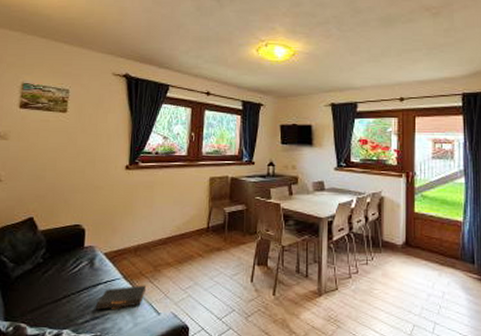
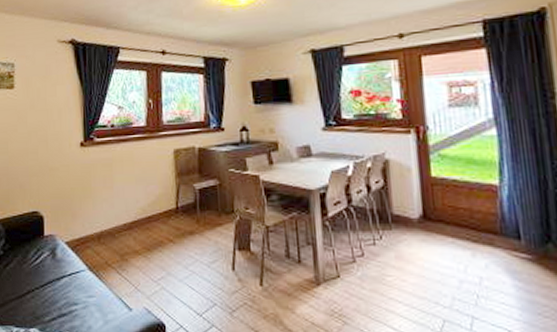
book: present [95,285,147,310] -> none [61,277,115,306]

